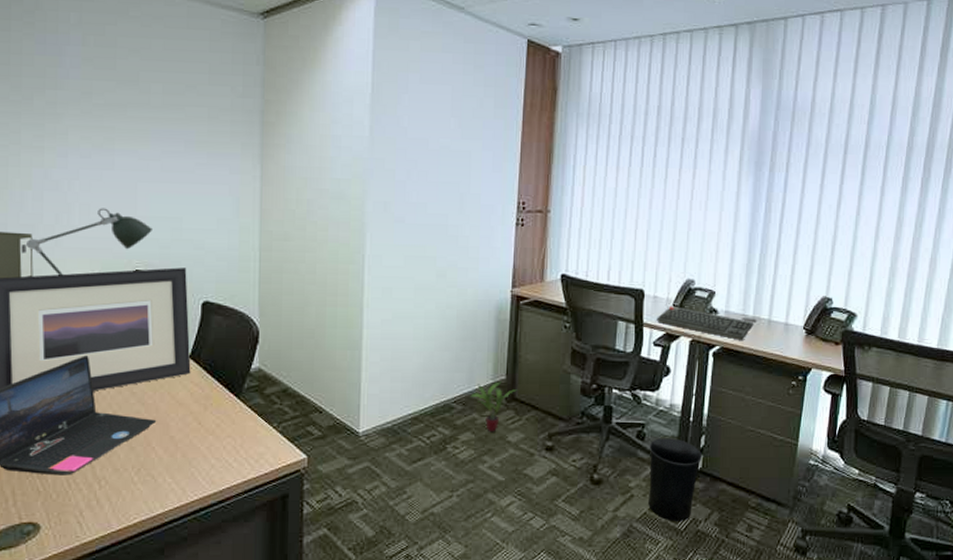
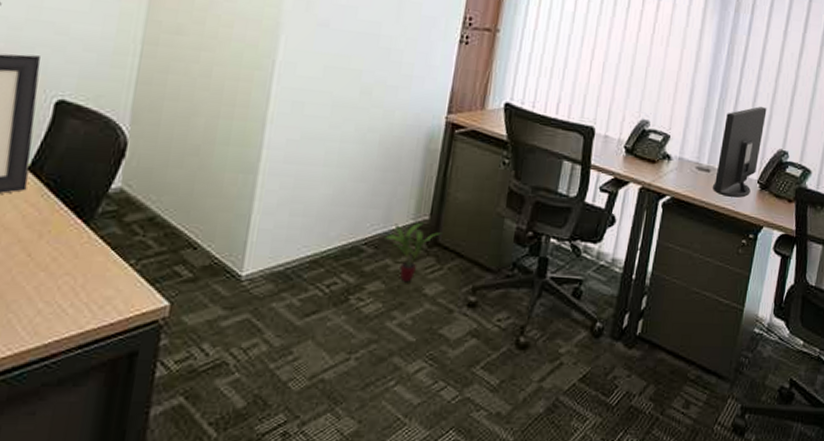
waste bin: present [648,438,703,521] -> none [579,297,643,395]
computer keyboard: present [657,306,754,340] -> none [605,147,708,191]
monitor: none [760,258,808,343] -> present [713,106,767,198]

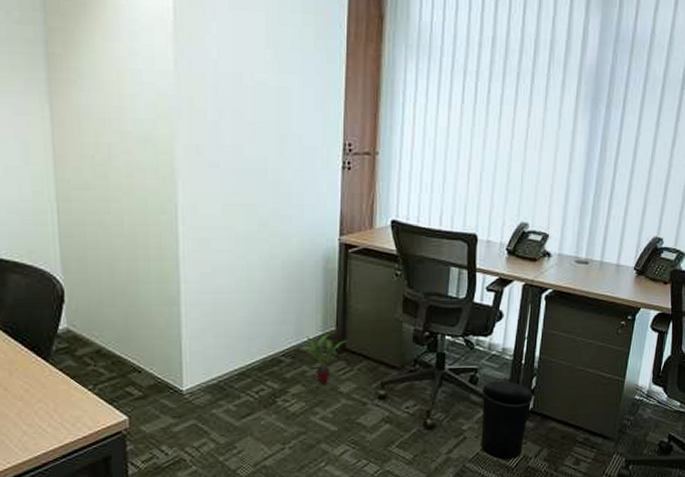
waste bin: none [579,297,643,395] -> present [481,381,534,460]
monitor: present [713,106,767,198] -> none [592,199,641,285]

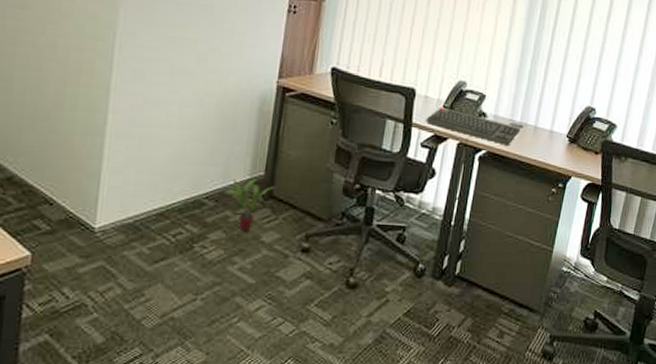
waste bin: present [481,381,534,460] -> none [403,242,461,327]
computer keyboard: none [490,250,587,283] -> present [426,107,521,145]

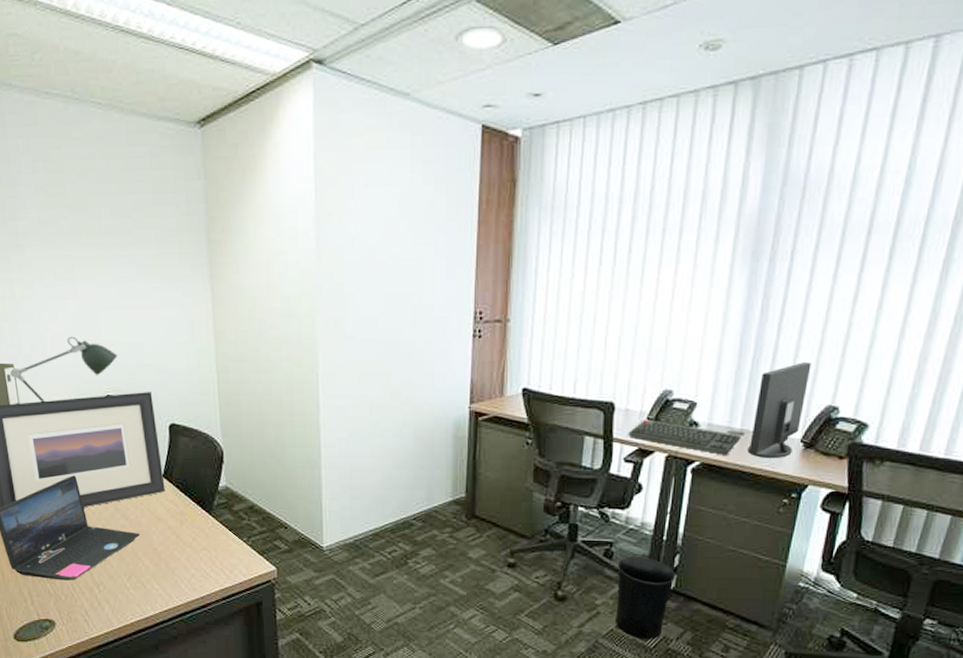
potted plant: present [224,177,278,232] -> none [430,499,479,549]
waste bin: none [403,242,461,327] -> present [616,557,676,639]
monitor: none [525,67,576,151] -> present [748,362,812,458]

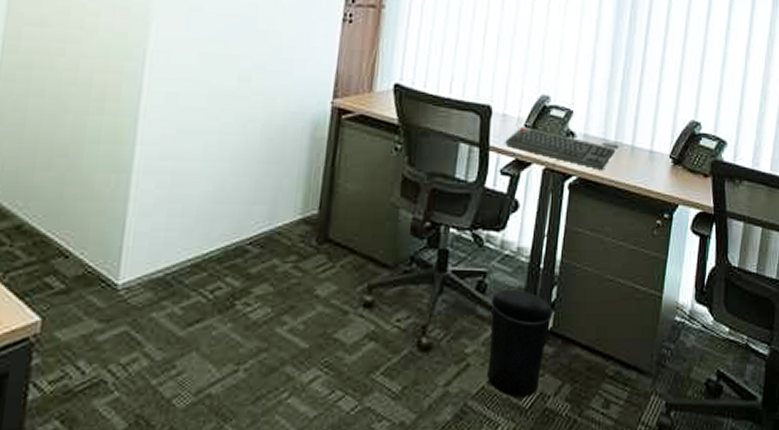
monitor: present [748,362,812,458] -> none [622,75,675,174]

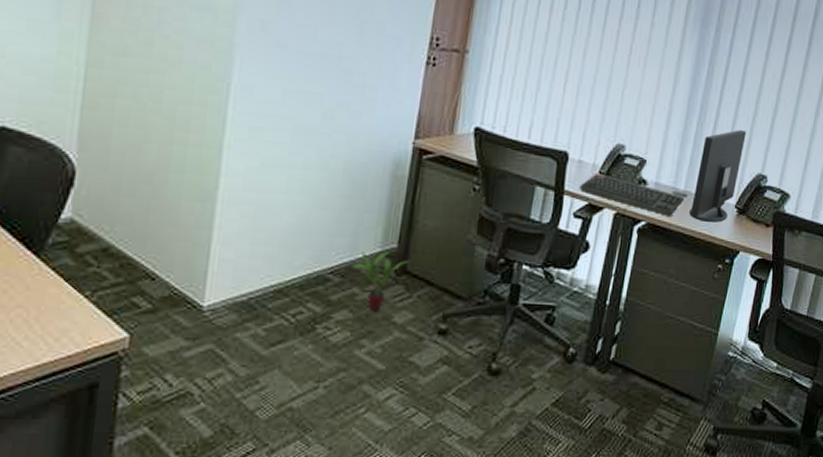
potted plant: none [271,217,334,284] -> present [351,250,412,311]
waste bin: present [487,290,554,397] -> none [551,323,616,418]
monitor: none [622,75,675,174] -> present [689,130,747,222]

